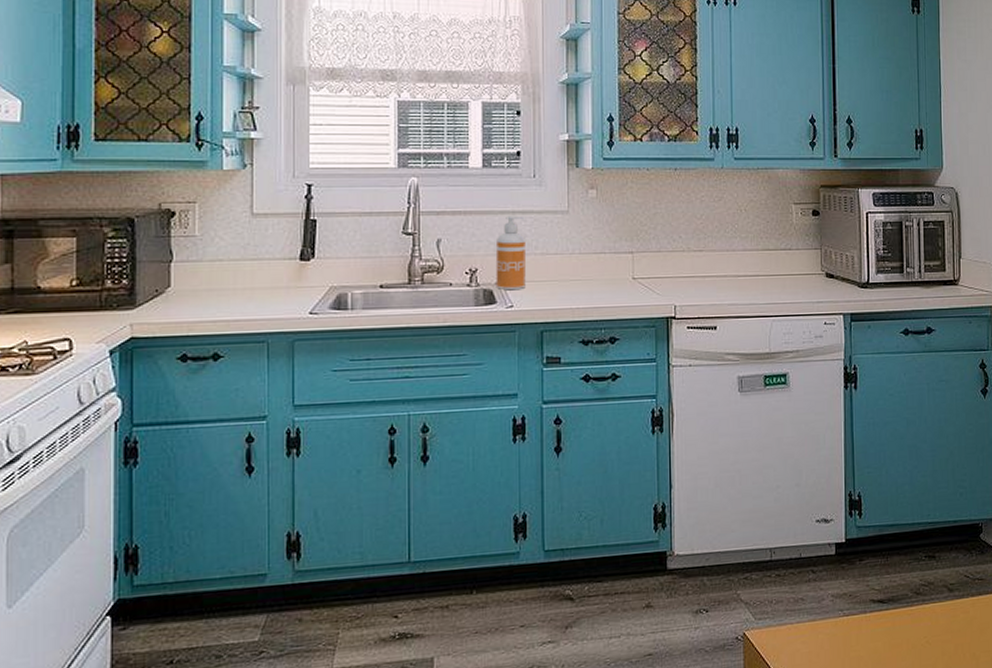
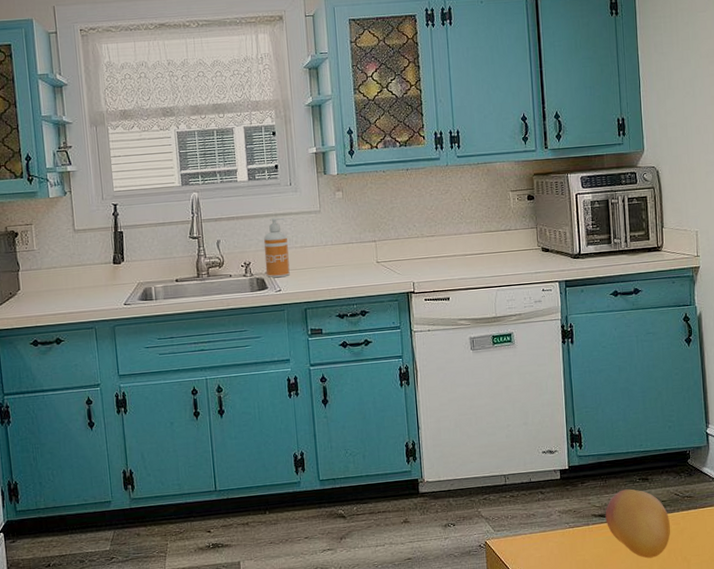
fruit: none [885,568,959,655] -> present [605,488,671,559]

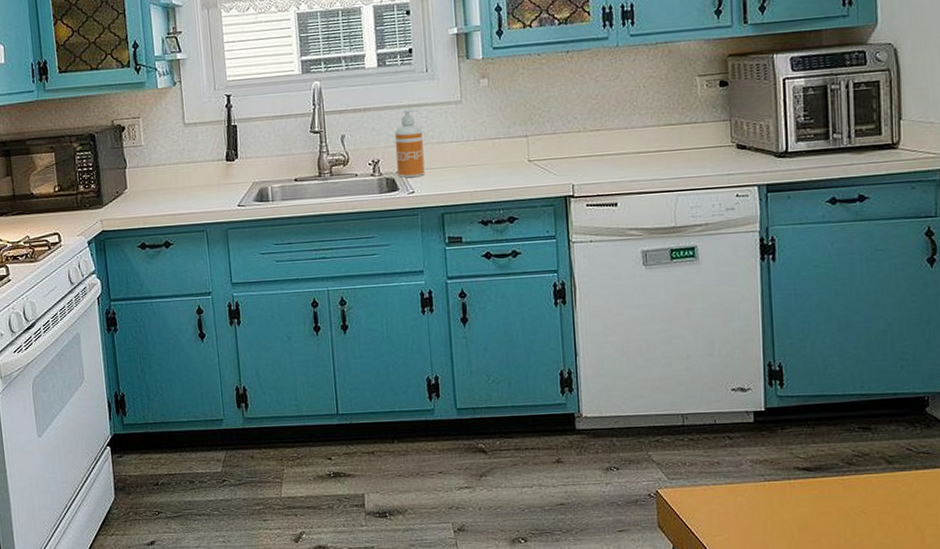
fruit: present [605,488,671,559] -> none [812,439,900,524]

